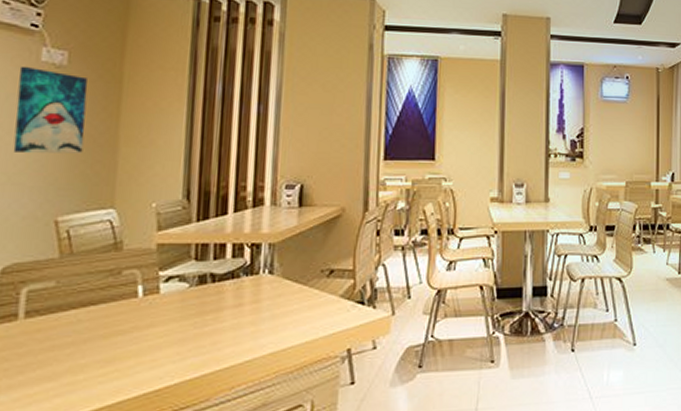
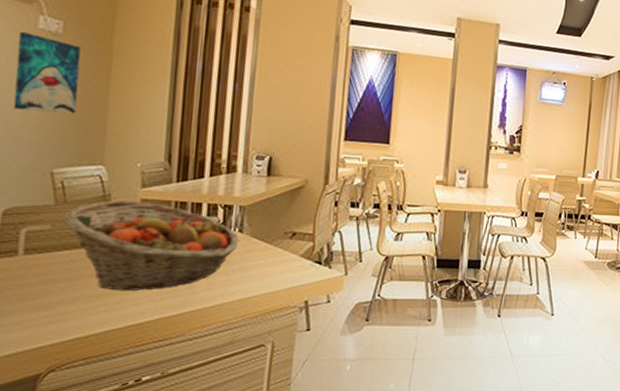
fruit basket: none [69,247,270,353] -> present [63,200,240,292]

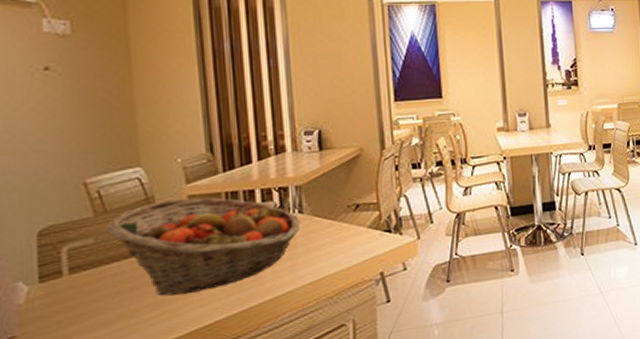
wall art: present [13,31,81,114] -> none [22,38,101,122]

